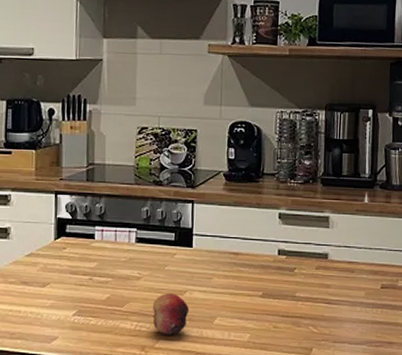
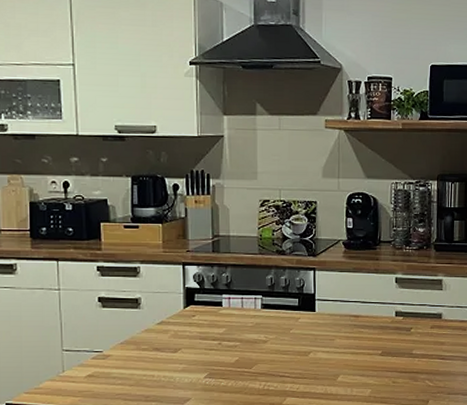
fruit: present [153,293,190,335] -> none [280,354,314,393]

